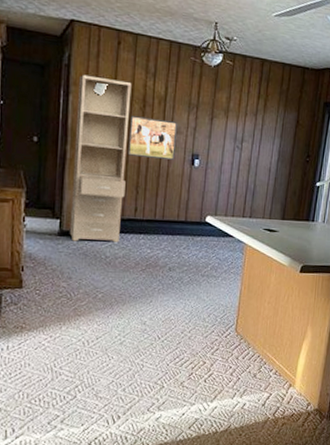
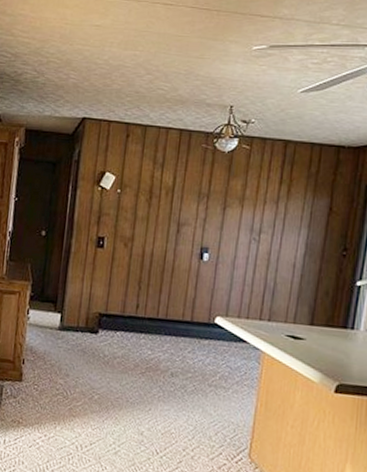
storage cabinet: present [69,74,132,243] -> none [69,169,139,341]
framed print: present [127,115,178,160] -> none [131,208,186,254]

